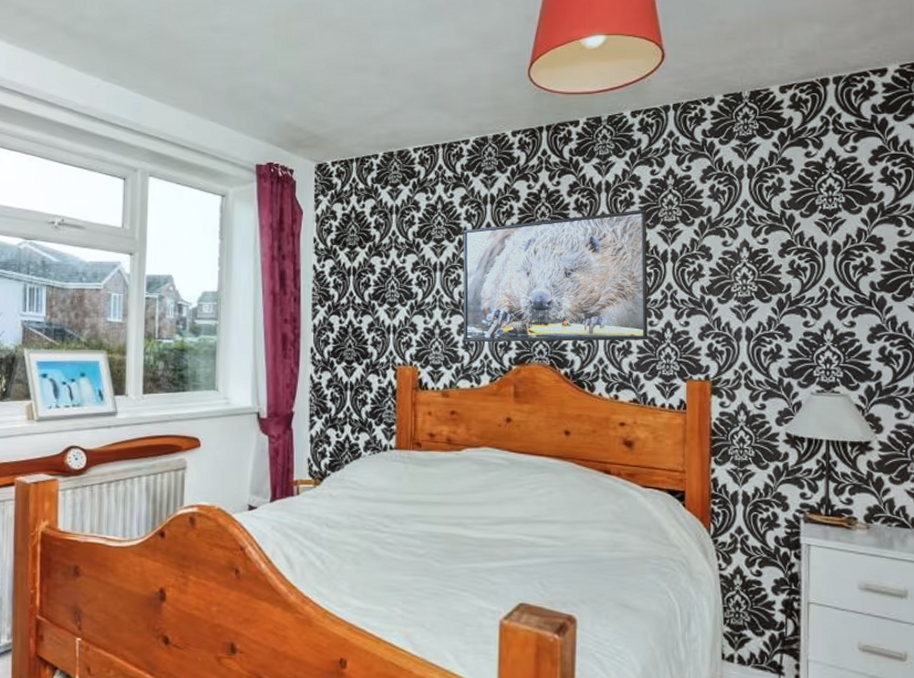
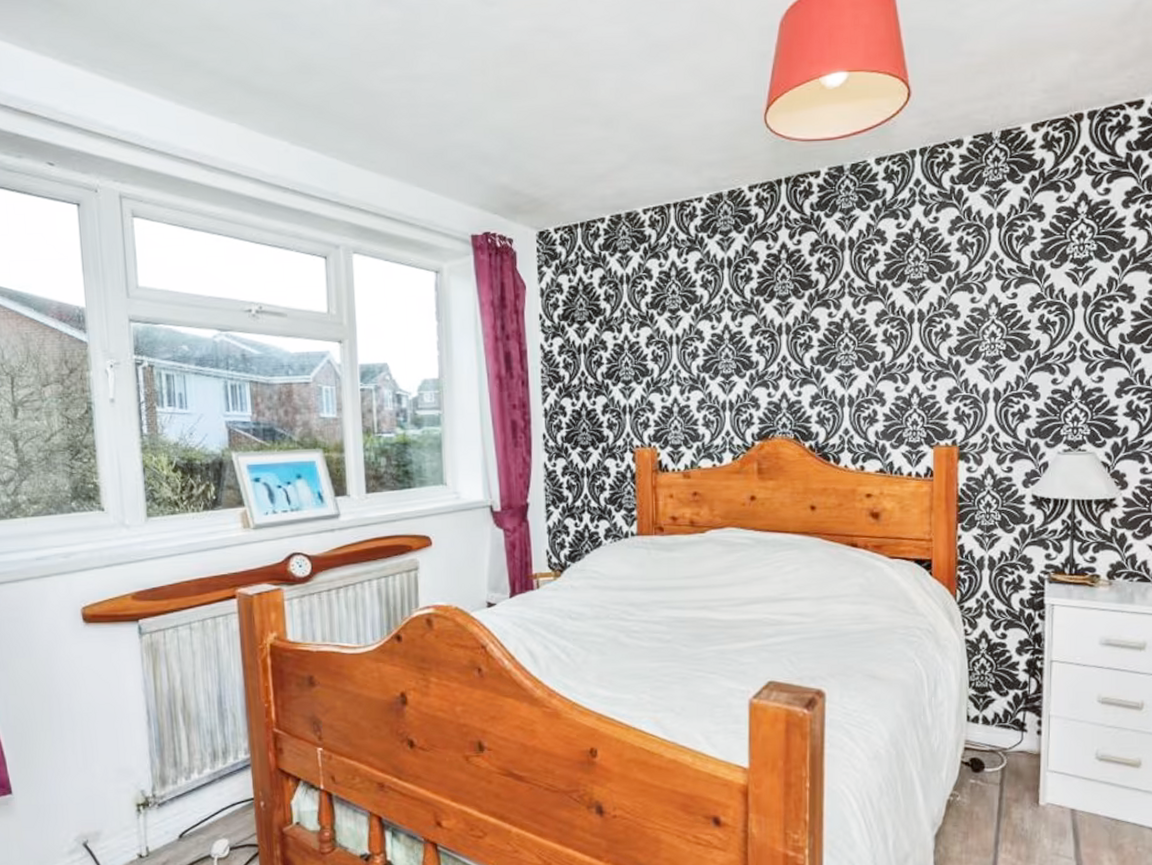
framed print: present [463,209,648,343] -> none [699,266,894,419]

